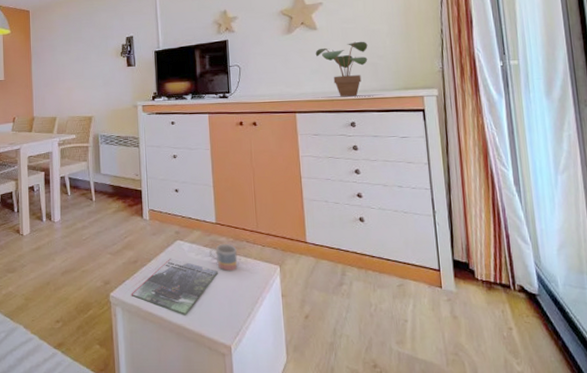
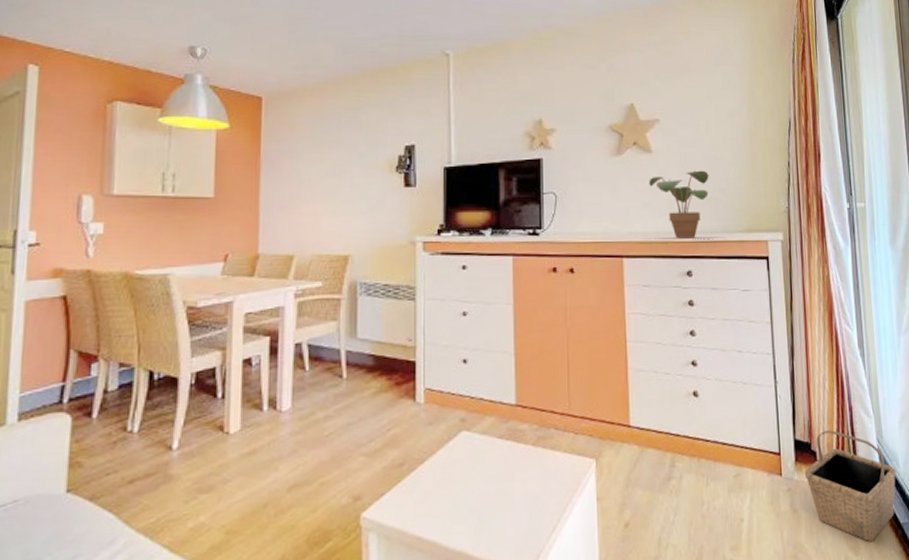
magazine: present [131,258,218,316] -> none [392,456,515,538]
mug: present [208,243,238,272] -> none [504,432,542,471]
basket: none [463,254,556,348] -> present [804,430,897,542]

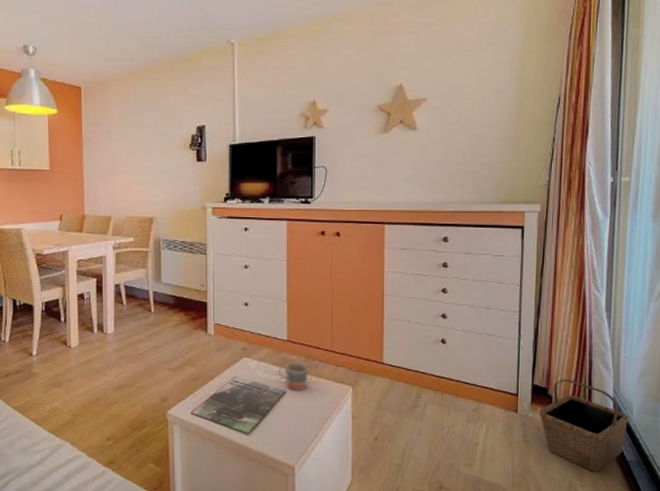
magazine: none [392,456,515,538] -> present [190,376,286,435]
mug: none [504,432,542,471] -> present [277,361,308,392]
potted plant: present [648,170,709,239] -> none [412,146,472,209]

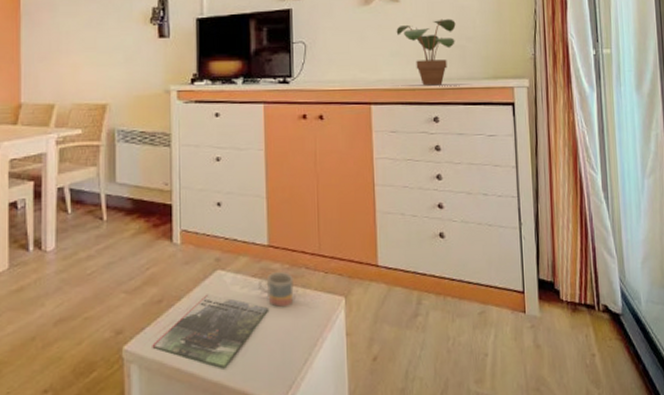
potted plant: none [412,146,472,209] -> present [396,19,456,86]
basket: present [539,380,629,472] -> none [547,270,639,376]

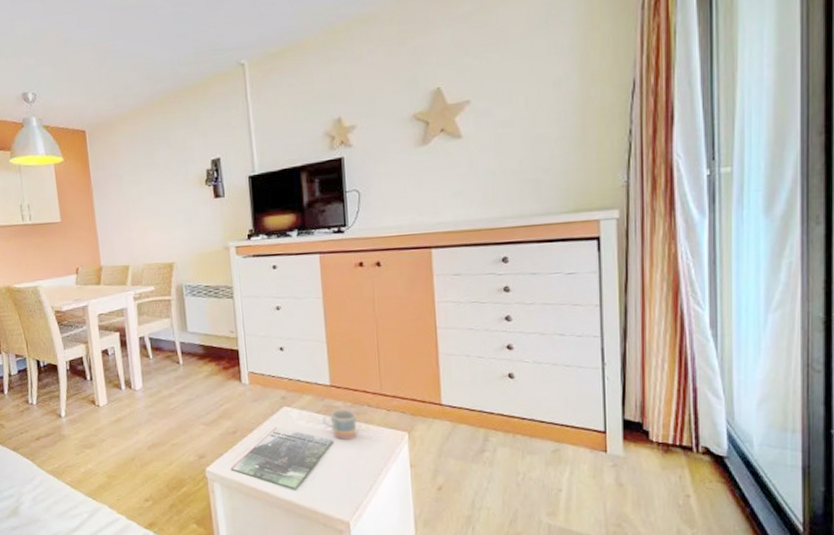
potted plant: present [396,19,456,86] -> none [458,150,529,226]

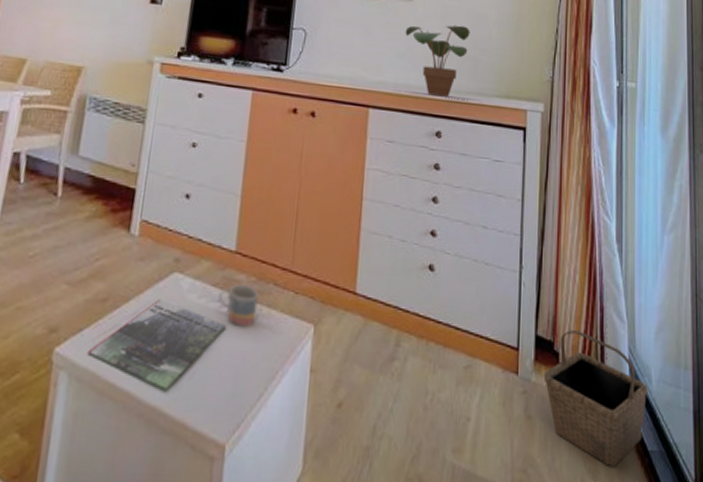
potted plant: none [458,150,529,226] -> present [405,24,470,97]
basket: none [633,411,749,517] -> present [543,330,648,466]

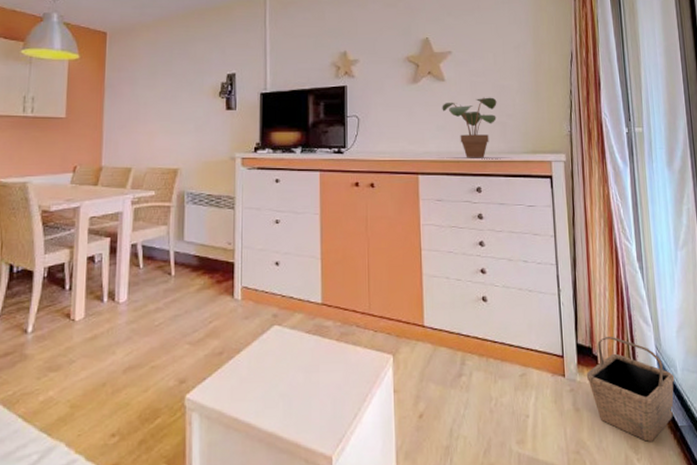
magazine: present [87,299,226,392] -> none [212,347,321,421]
mug: present [217,283,259,328] -> none [311,328,345,364]

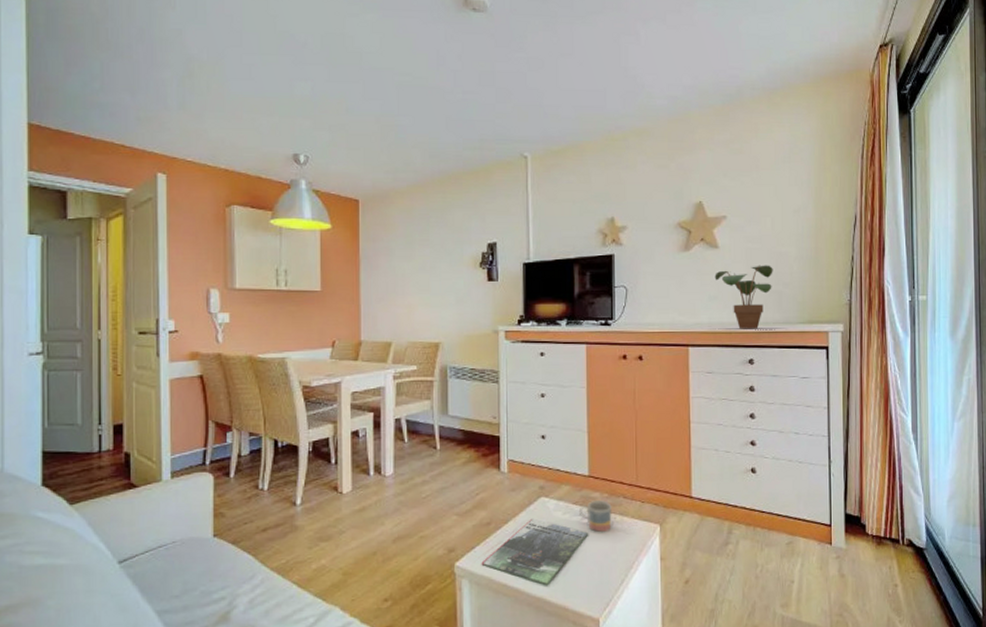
magazine: none [212,347,321,421] -> present [481,518,588,586]
mug: none [311,328,345,364] -> present [578,499,612,533]
basket: present [586,337,675,442] -> none [853,506,942,605]

